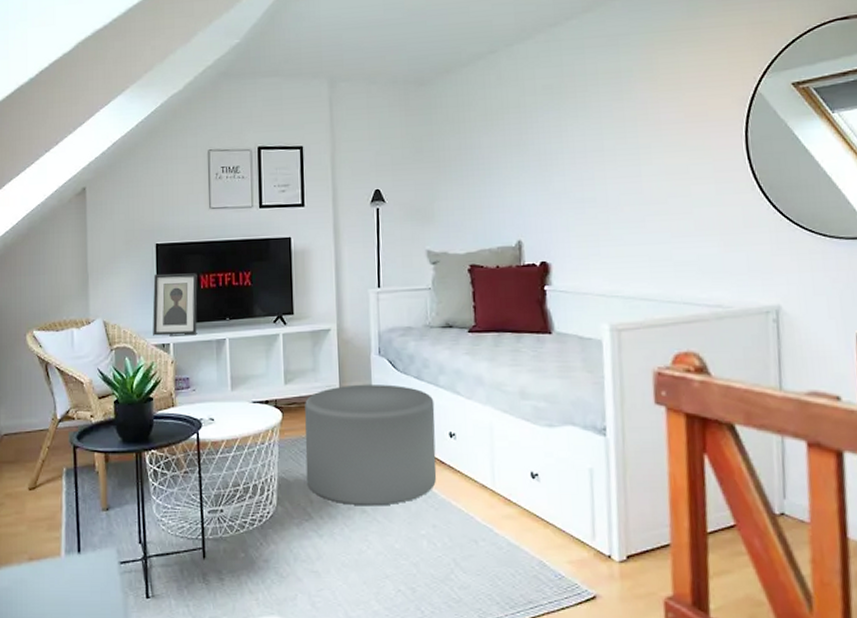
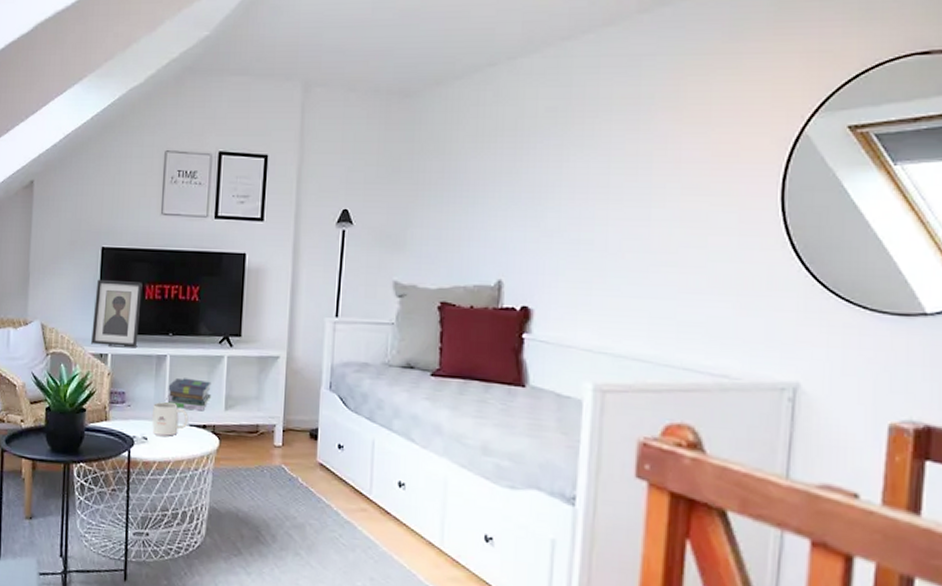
mug: none [217,383,251,415] -> present [152,402,189,436]
books: none [227,358,270,388] -> present [164,378,212,411]
pouf: present [305,384,437,506] -> none [239,418,385,551]

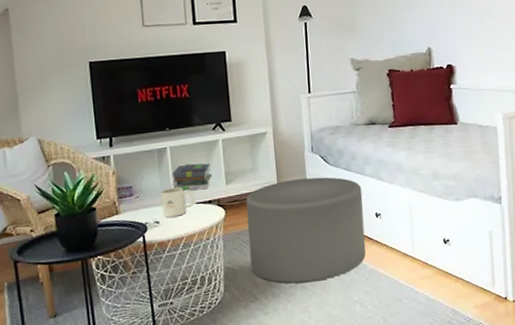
picture frame: present [91,279,143,347] -> none [89,88,138,150]
pouf: none [239,418,385,551] -> present [246,177,366,284]

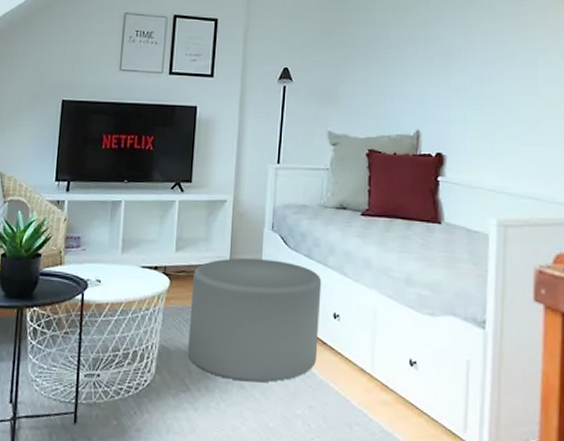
mug: present [160,187,195,218] -> none [105,245,141,278]
books: present [170,163,212,191] -> none [118,222,164,253]

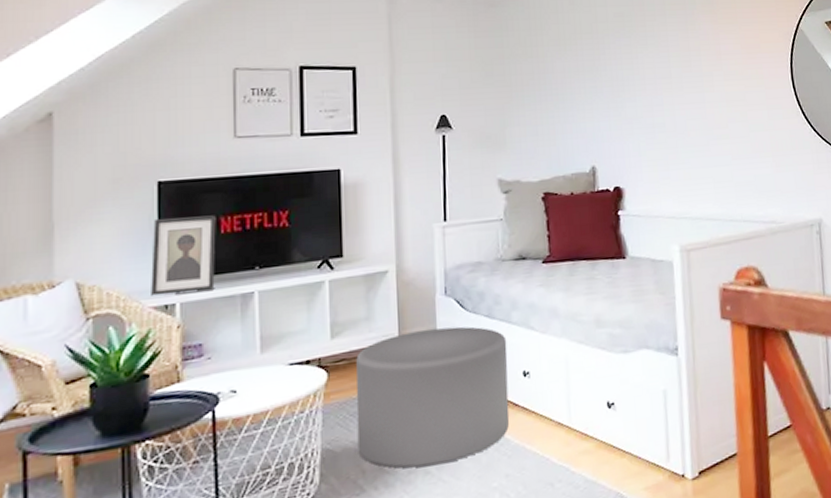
picture frame: none [49,129,100,194] -> present [151,215,216,296]

